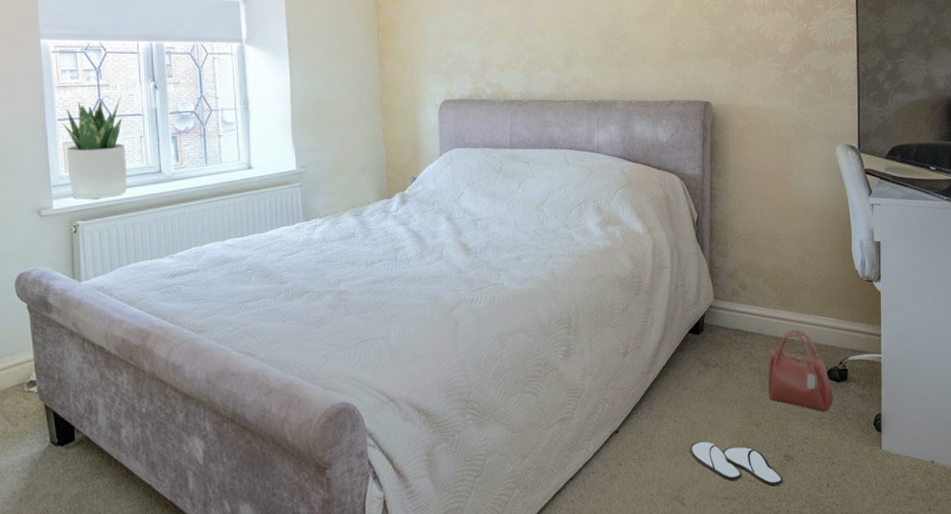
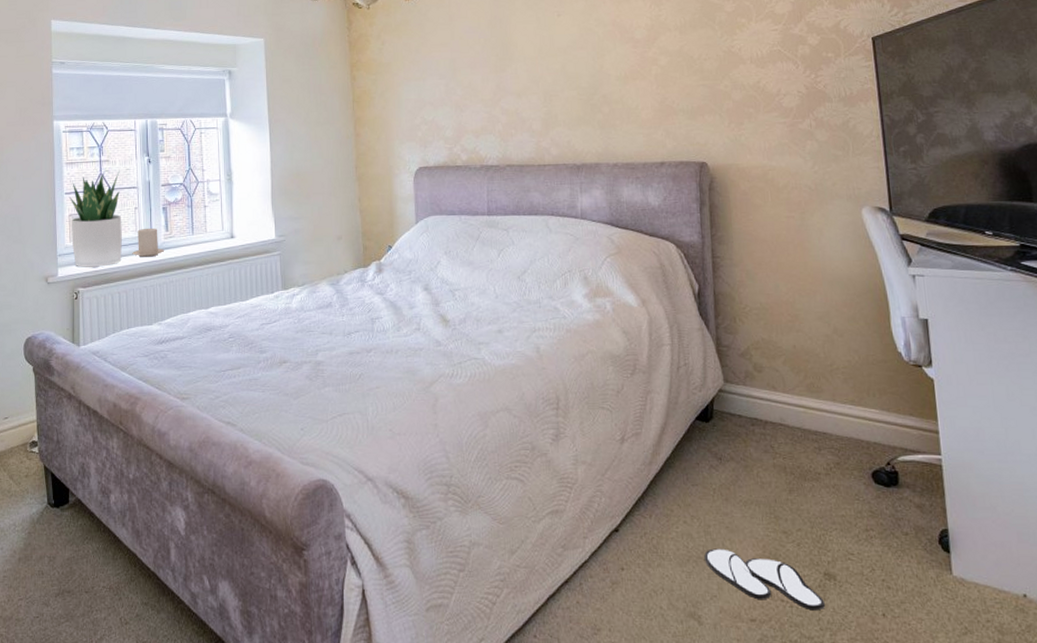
candle: none [138,157,176,189] -> present [132,227,165,257]
handbag: present [768,329,834,412] -> none [795,421,883,523]

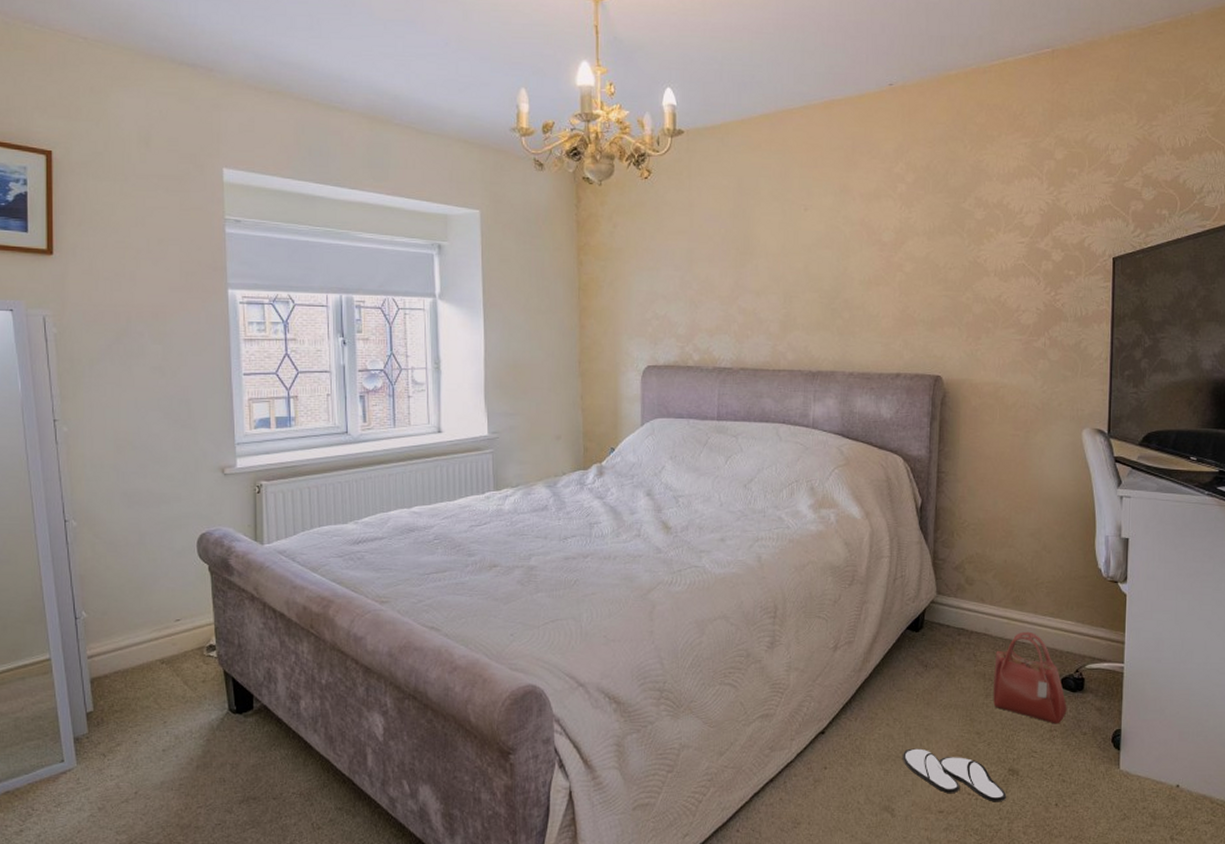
planter: present [68,171,122,268] -> none [248,351,312,460]
candle: present [132,227,165,257] -> none [324,417,362,450]
handbag: none [795,421,883,523] -> present [993,631,1067,724]

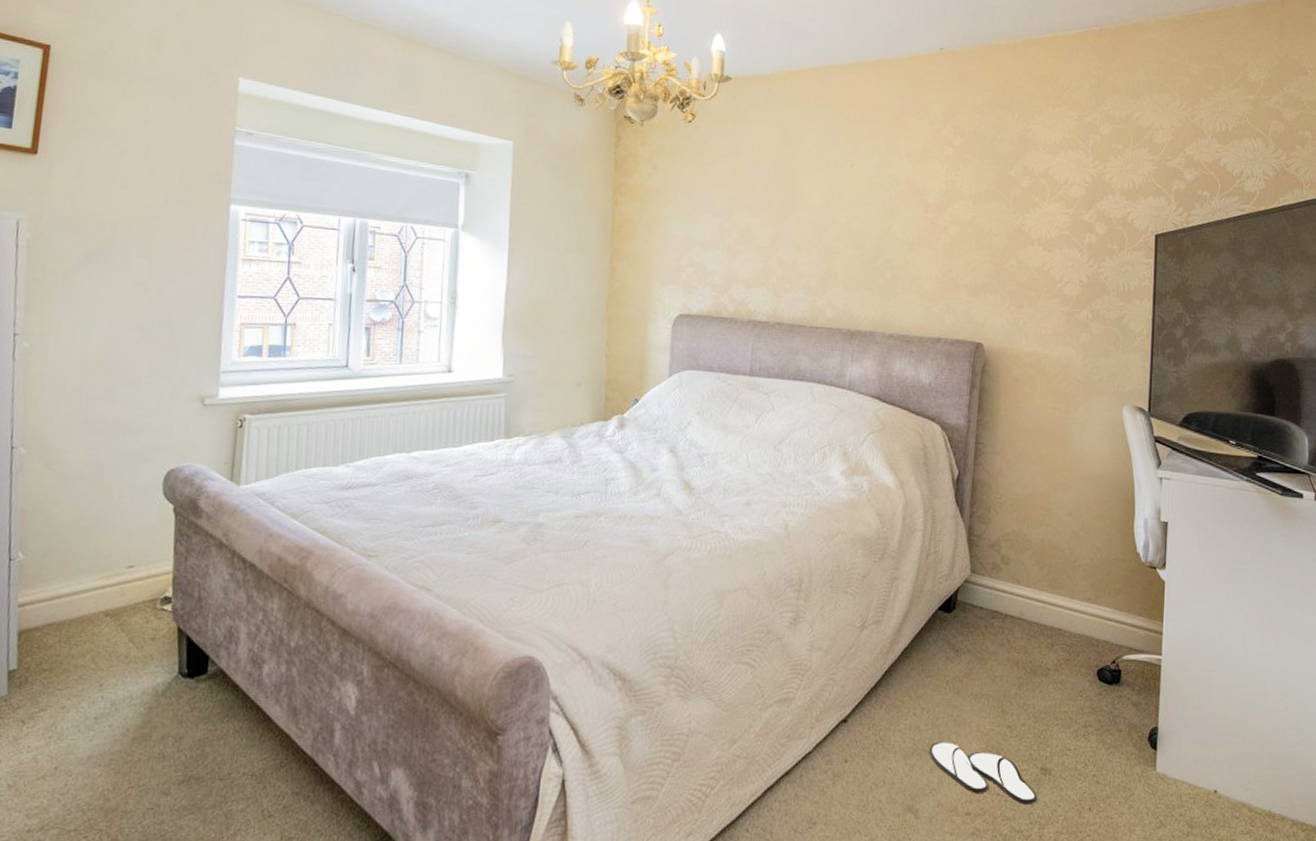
handbag: present [993,631,1067,724] -> none [1026,617,1103,720]

